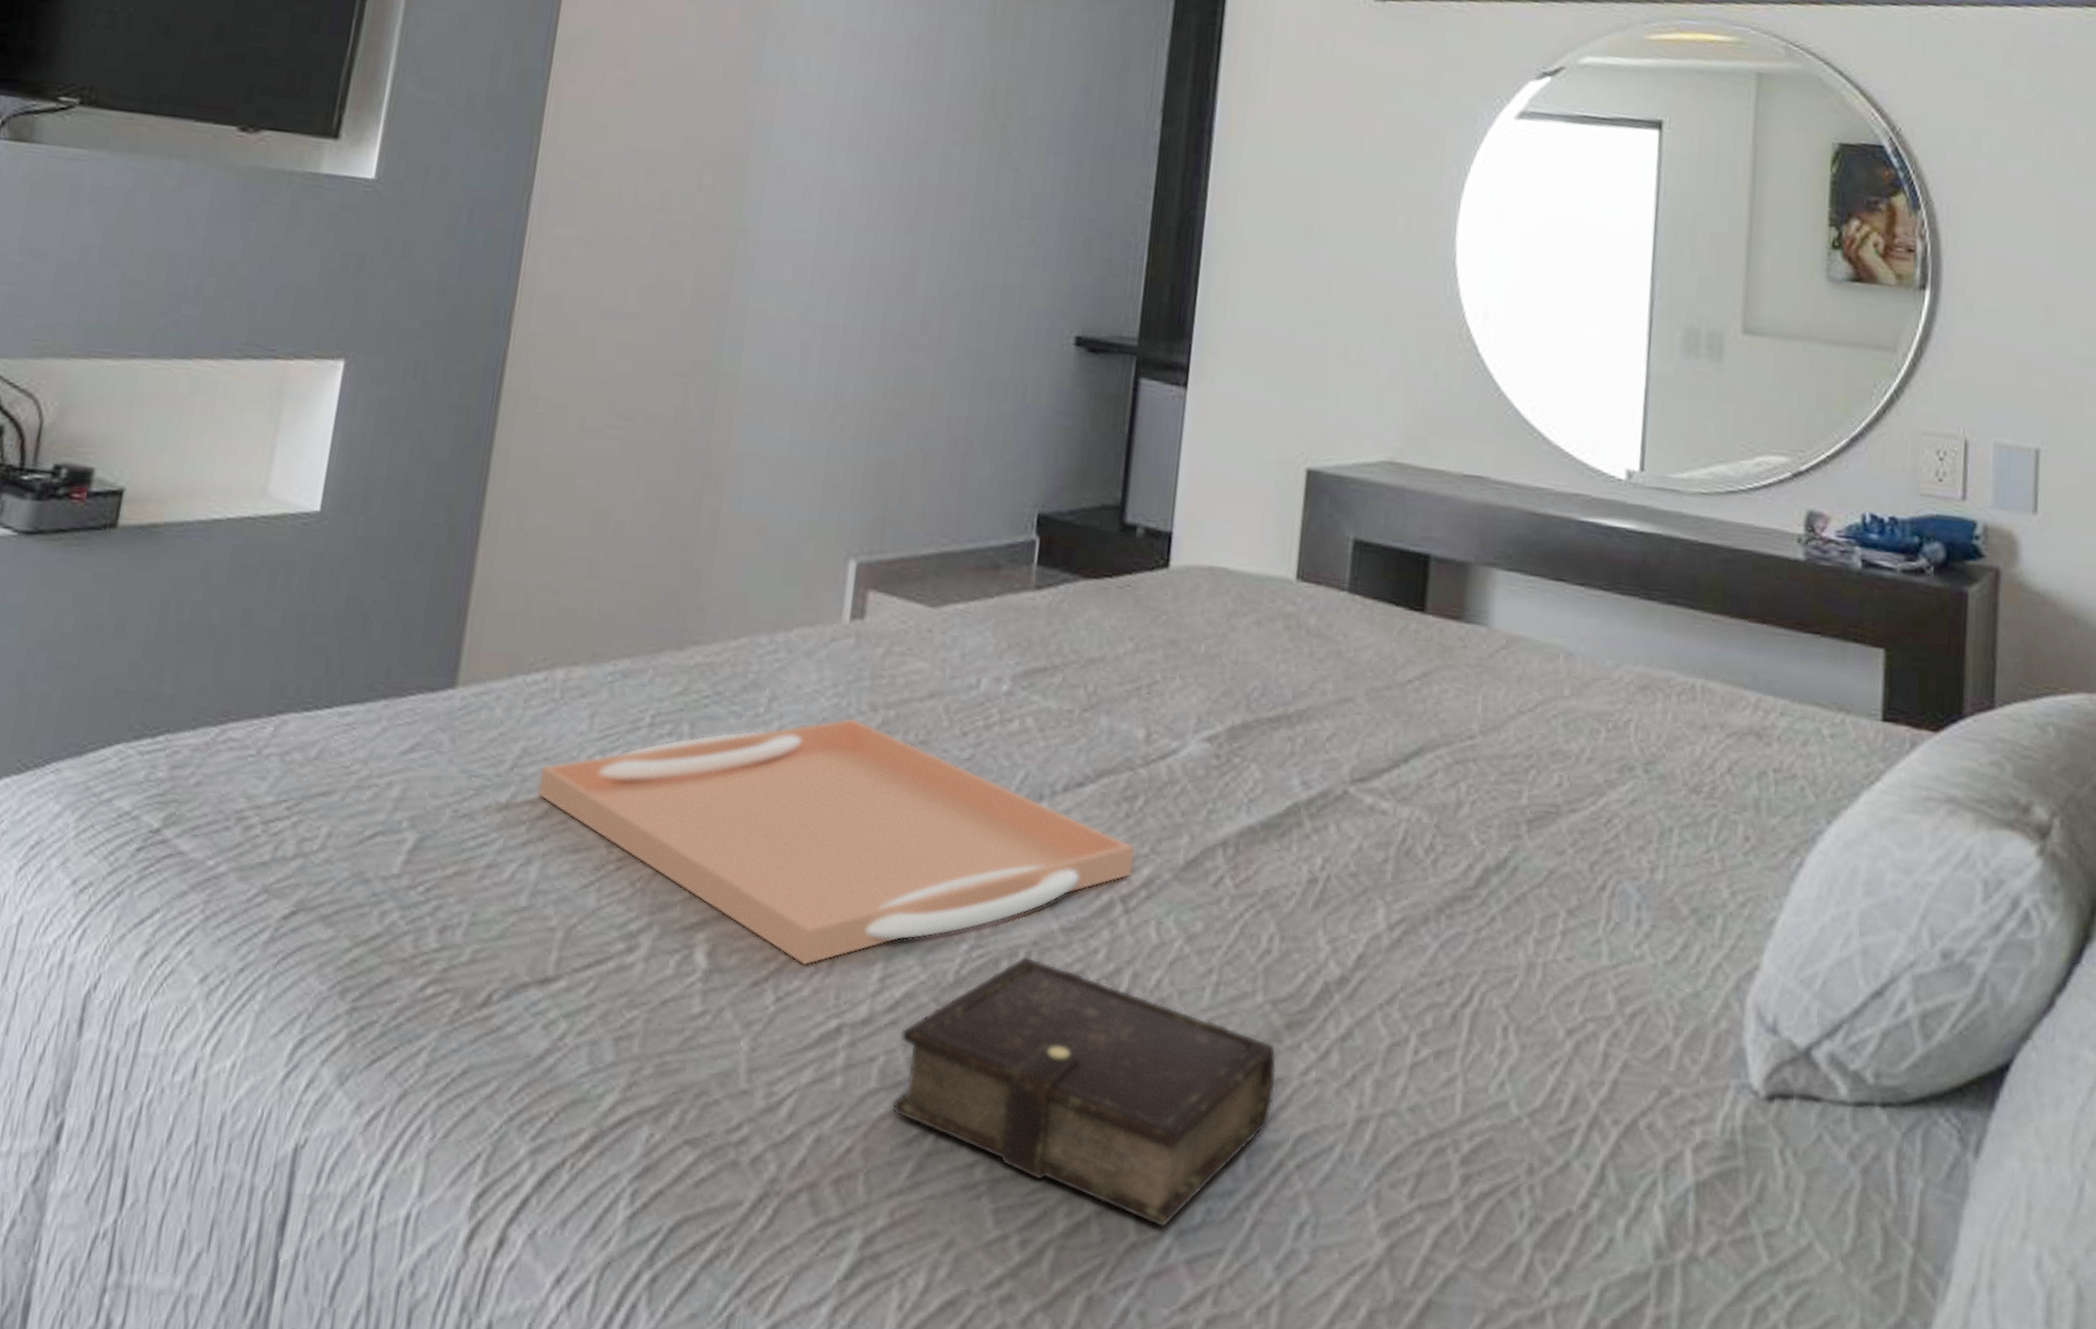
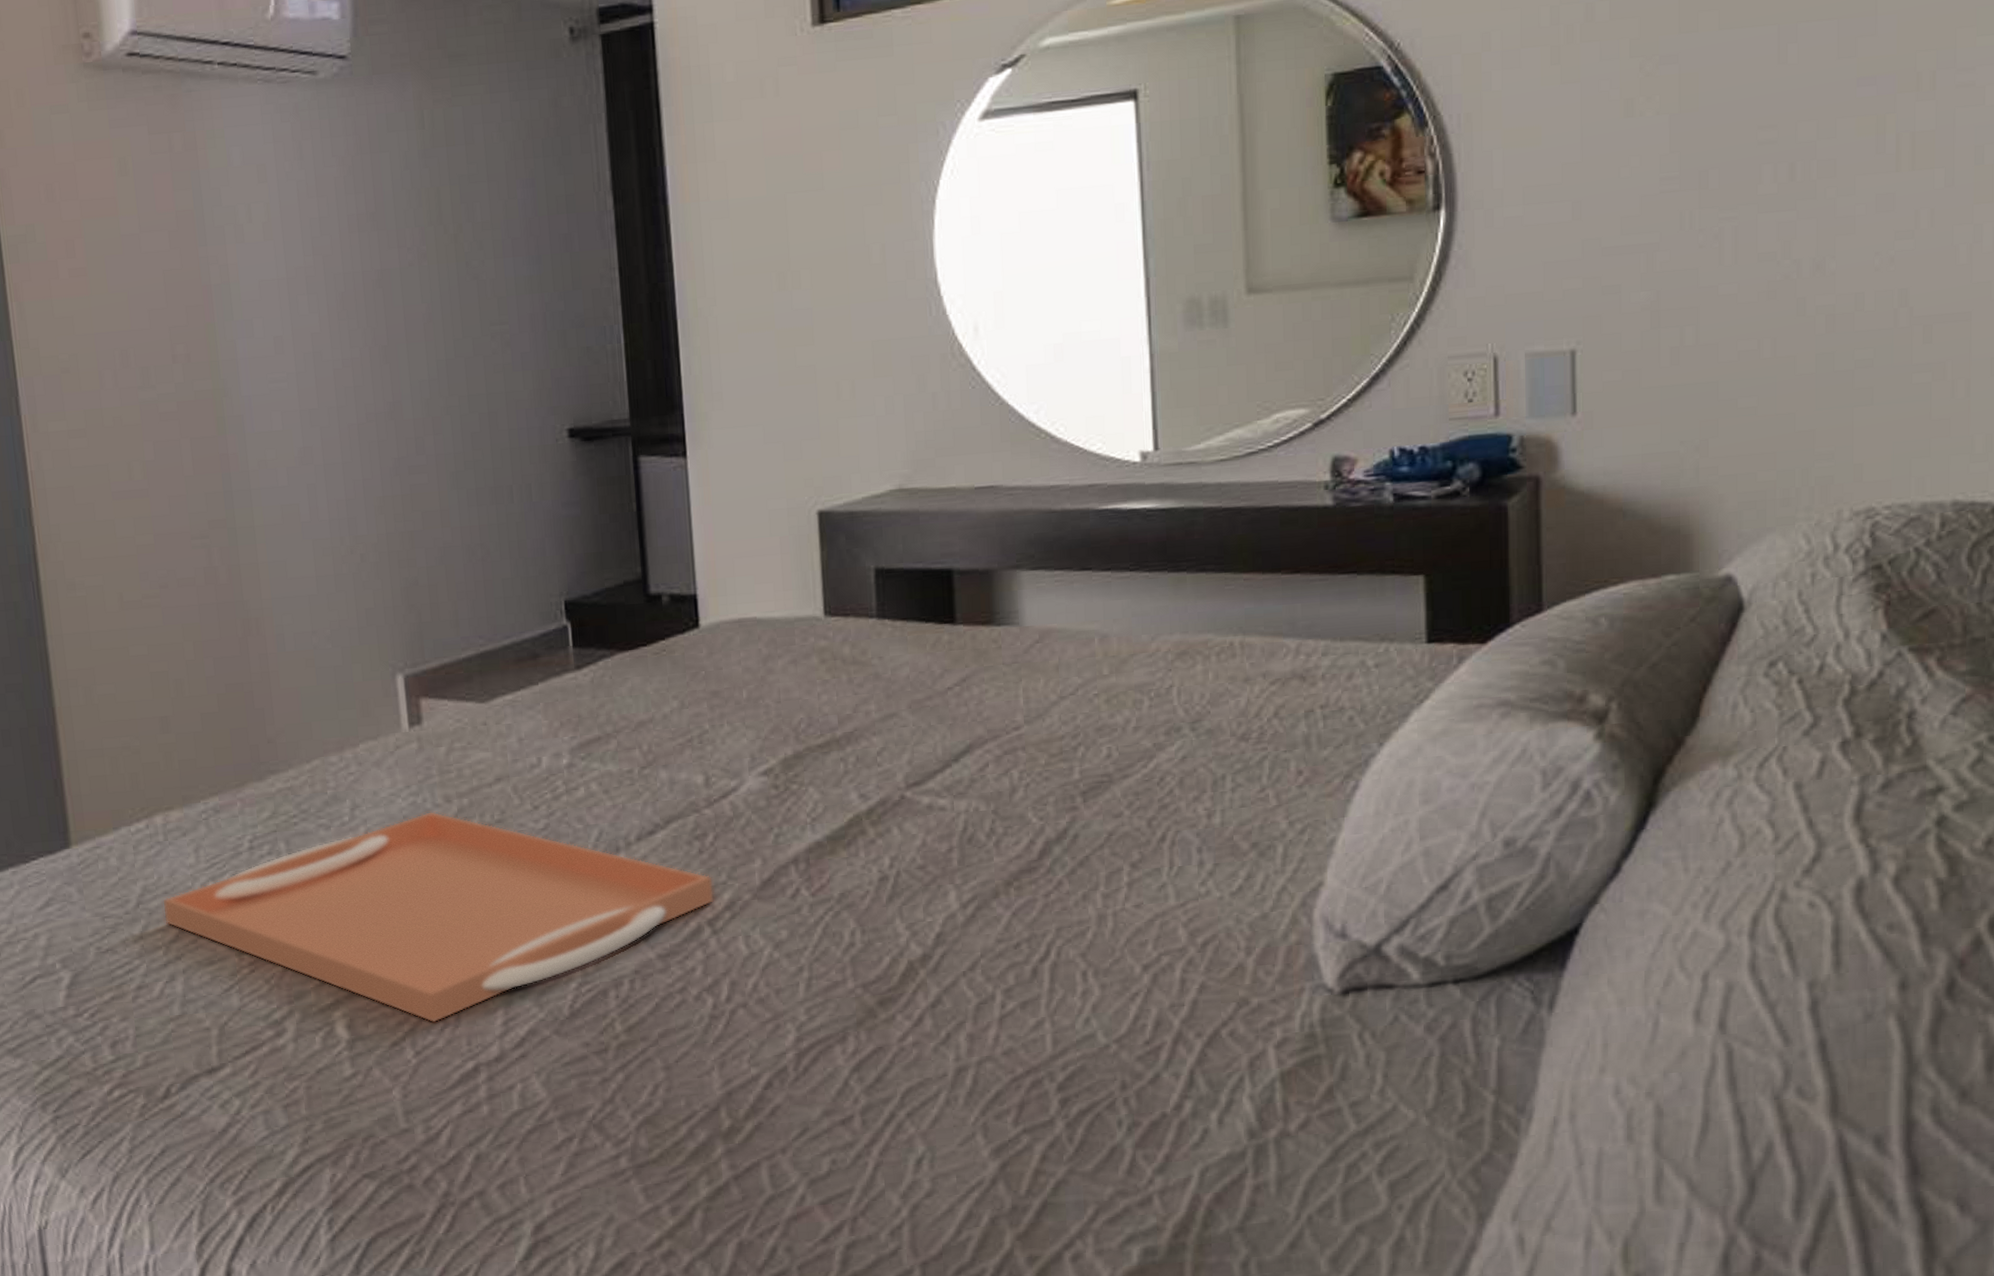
book: present [892,956,1277,1228] -> none [531,984,878,1181]

